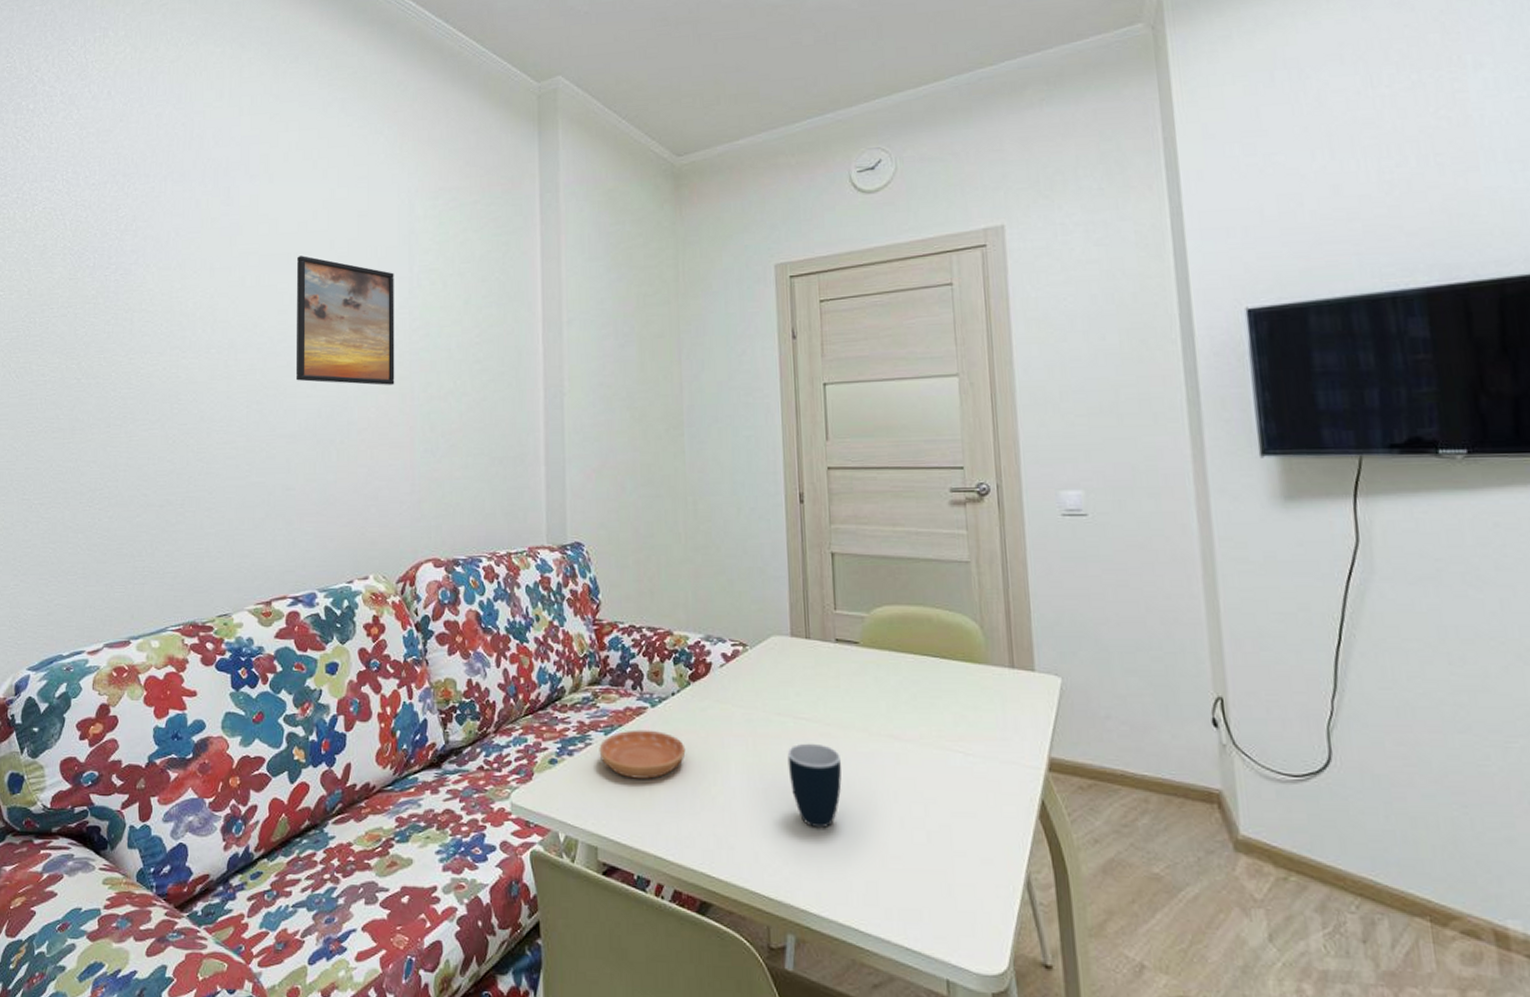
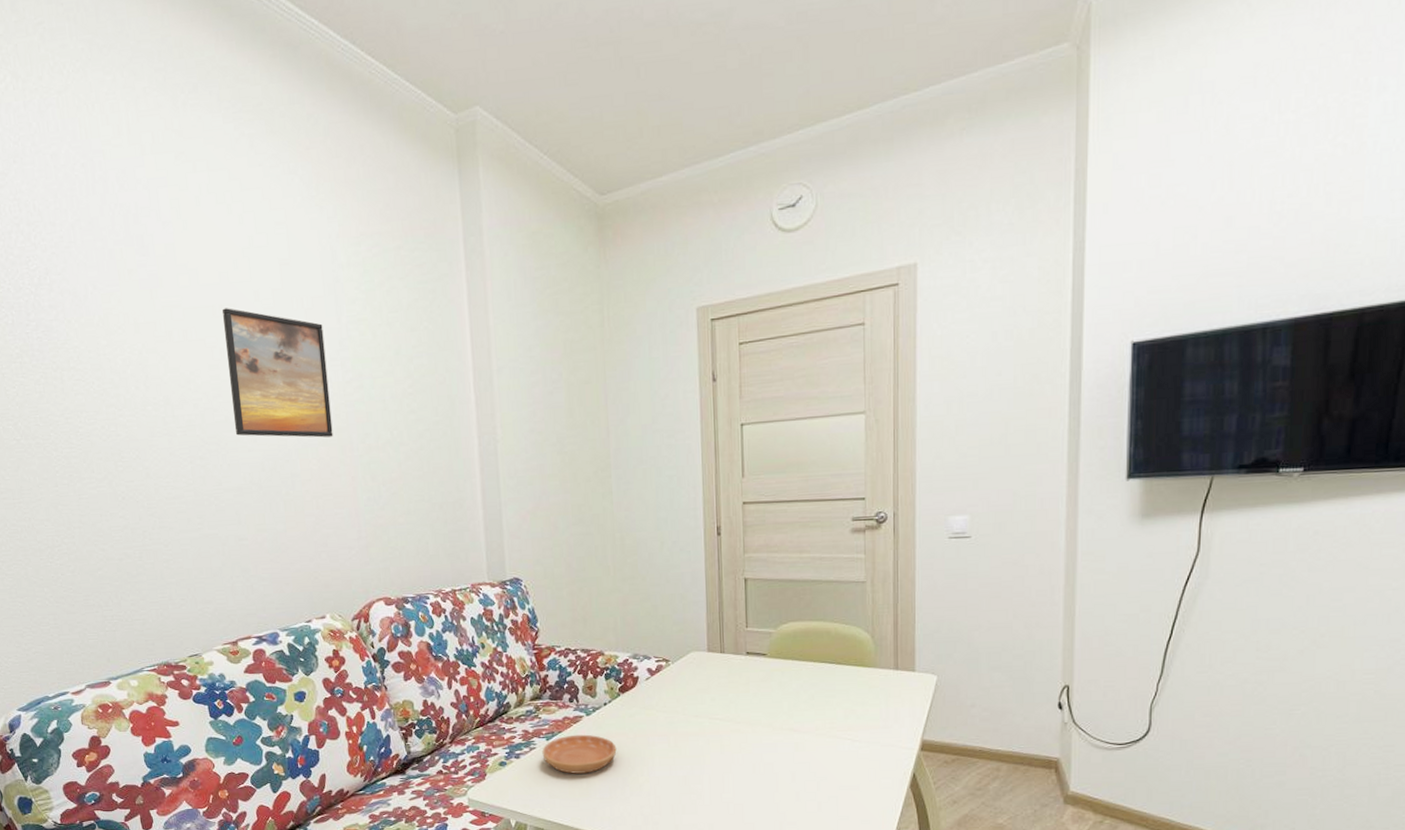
mug: present [787,743,842,829] -> none [703,738,749,805]

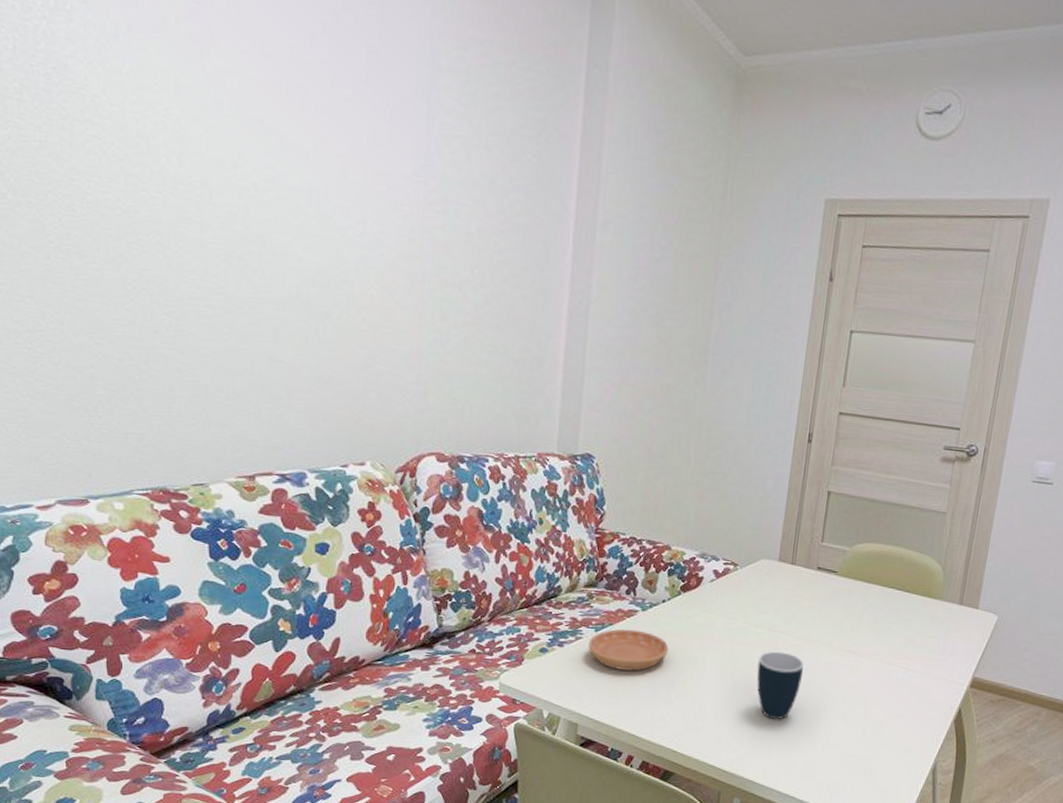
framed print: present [222,308,334,438] -> none [287,88,409,263]
mug: none [703,738,749,805] -> present [756,651,804,720]

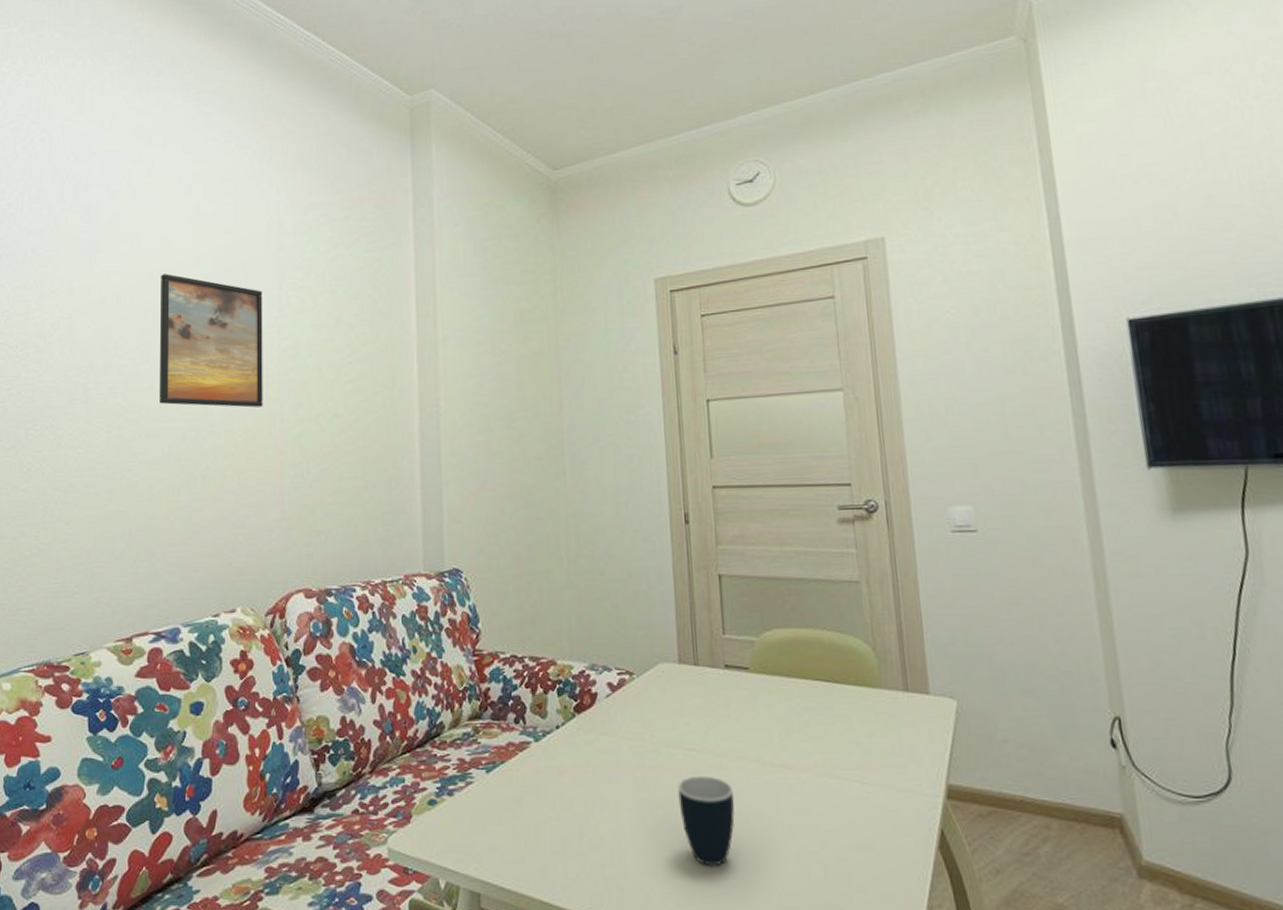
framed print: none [287,88,409,263] -> present [160,274,263,408]
saucer: present [588,629,669,671] -> none [480,766,572,818]

